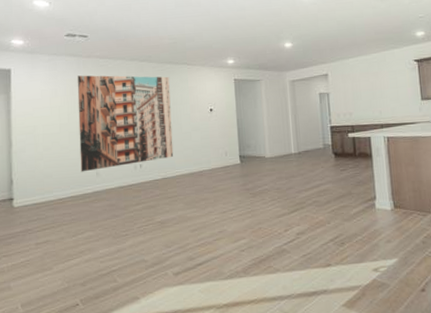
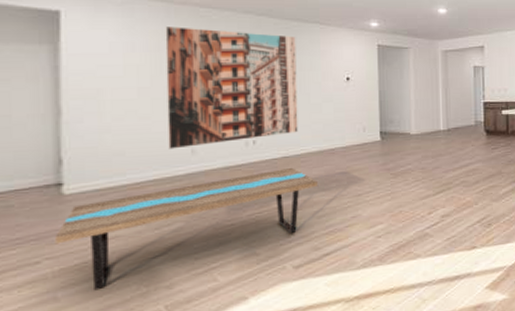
coffee table: none [9,187,191,283] -> present [55,167,319,291]

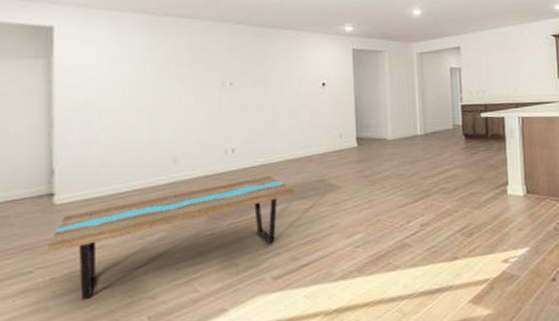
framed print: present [165,27,298,150] -> none [148,37,276,159]

